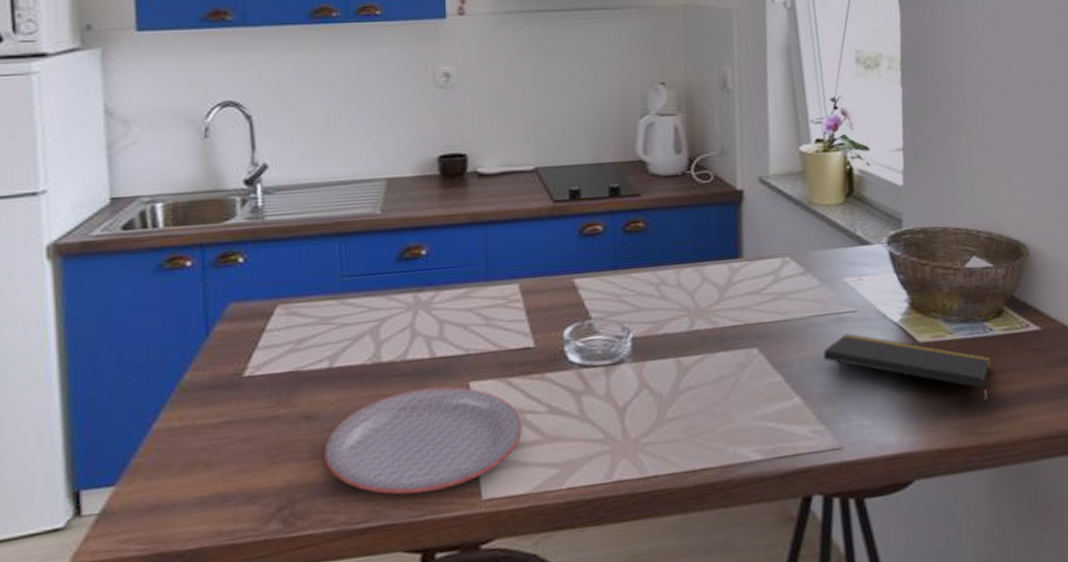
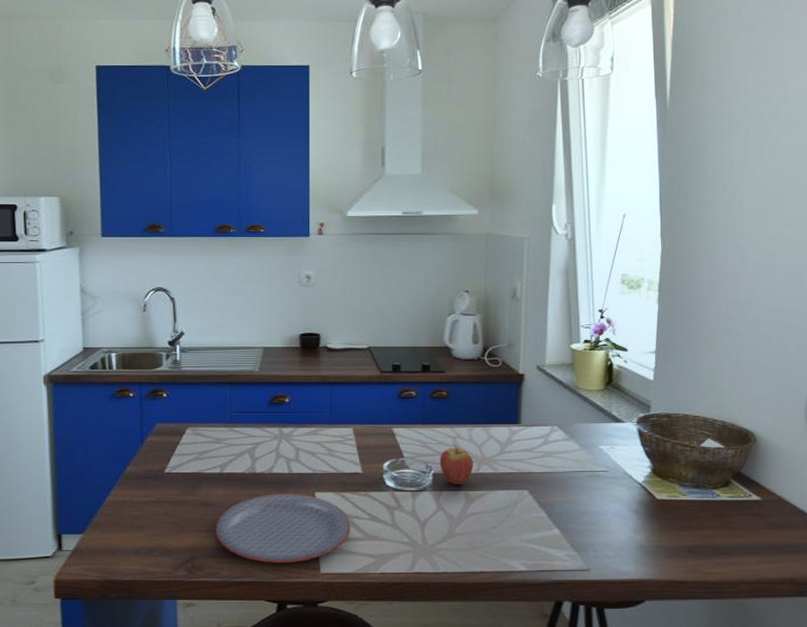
fruit: none [639,291,686,351] -> present [439,442,474,485]
notepad: present [823,333,991,409] -> none [579,487,716,555]

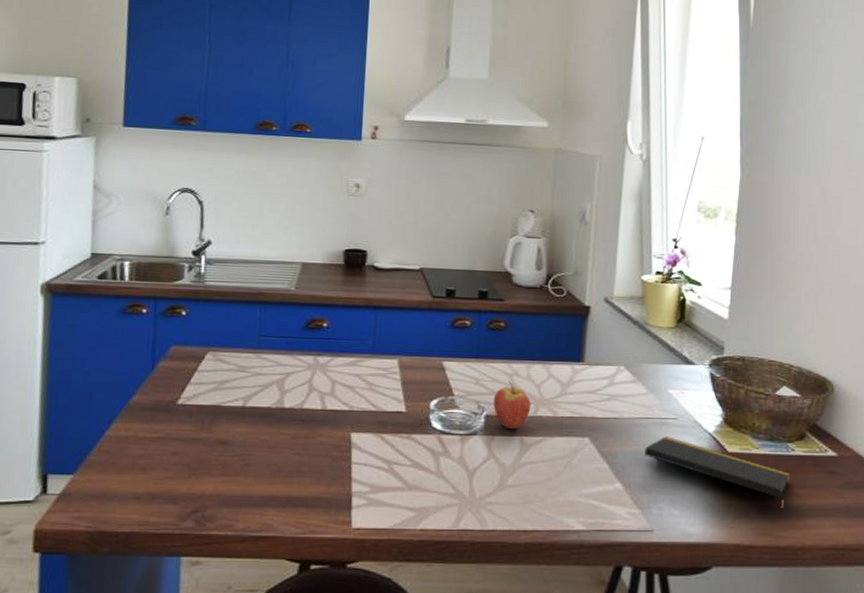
plate: present [216,493,350,563] -> none [232,433,389,515]
notepad: none [579,487,716,555] -> present [645,436,790,516]

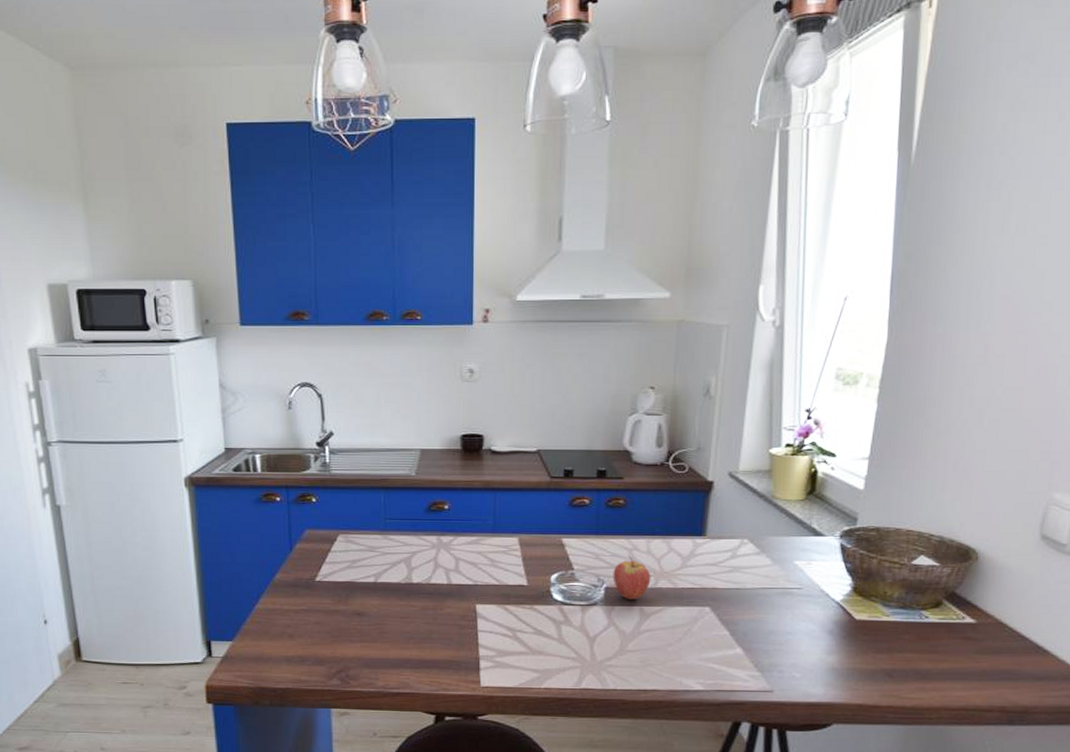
notepad: present [645,436,790,516] -> none [767,605,921,679]

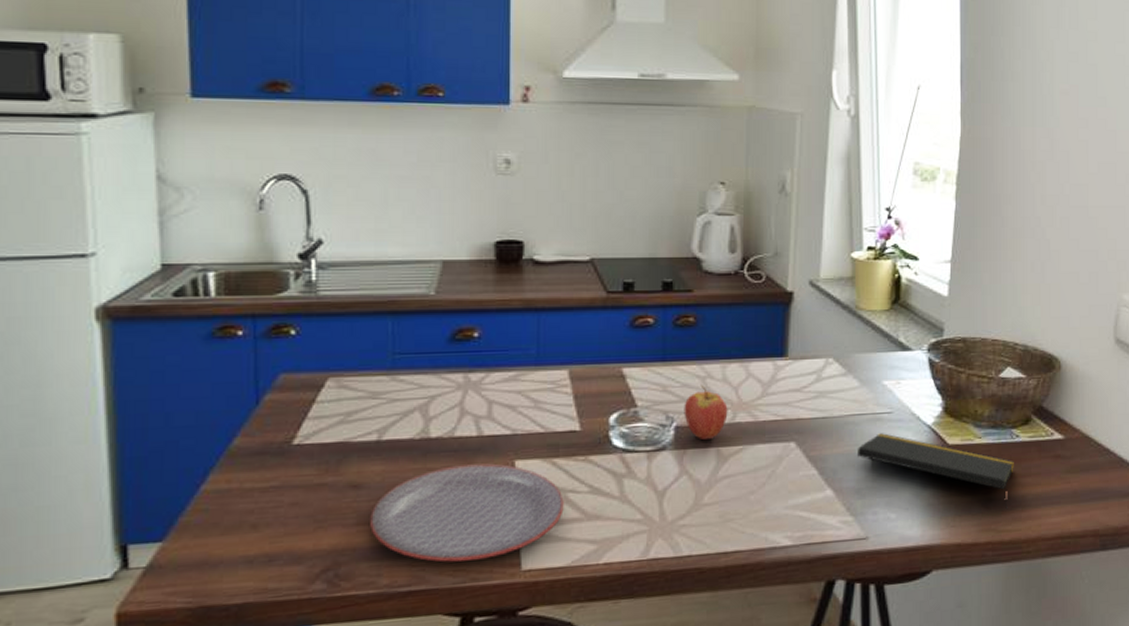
plate: none [370,605,514,675] -> present [370,463,564,563]
notepad: none [767,605,921,679] -> present [858,433,1014,508]

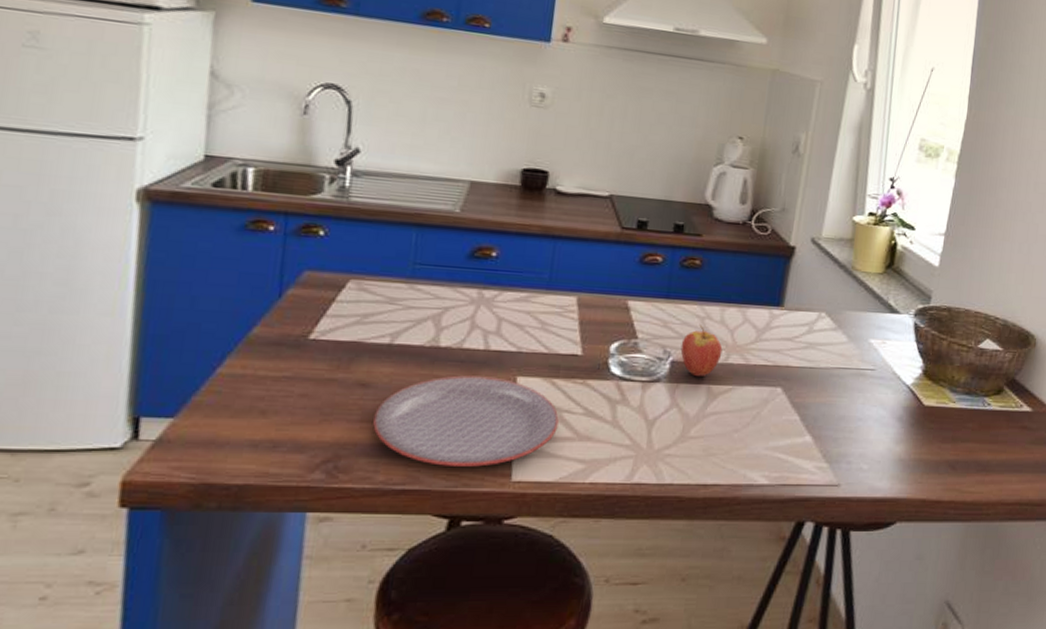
notepad: present [858,433,1014,508] -> none [839,388,983,471]

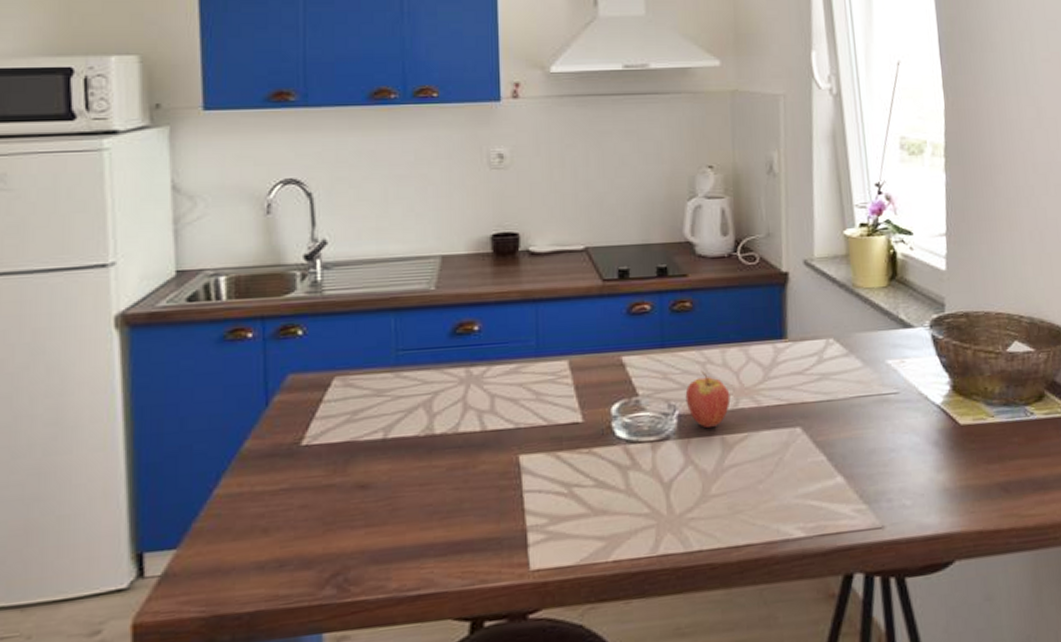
plate: present [373,375,559,467] -> none [378,458,570,564]

